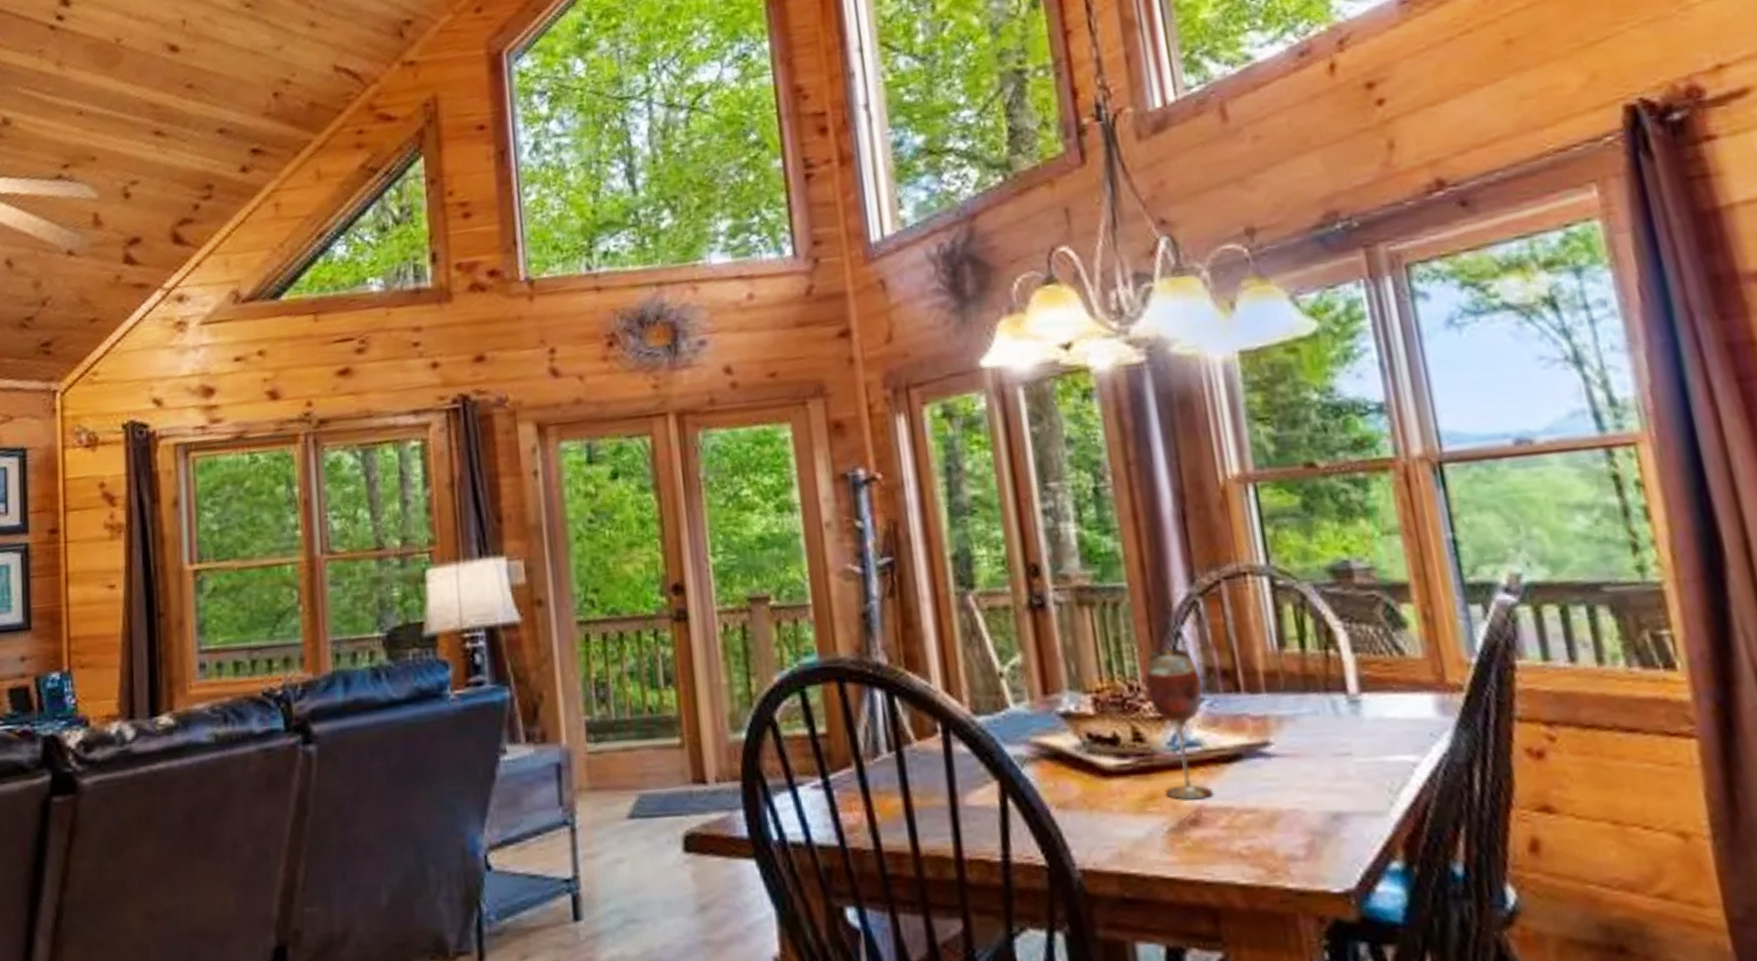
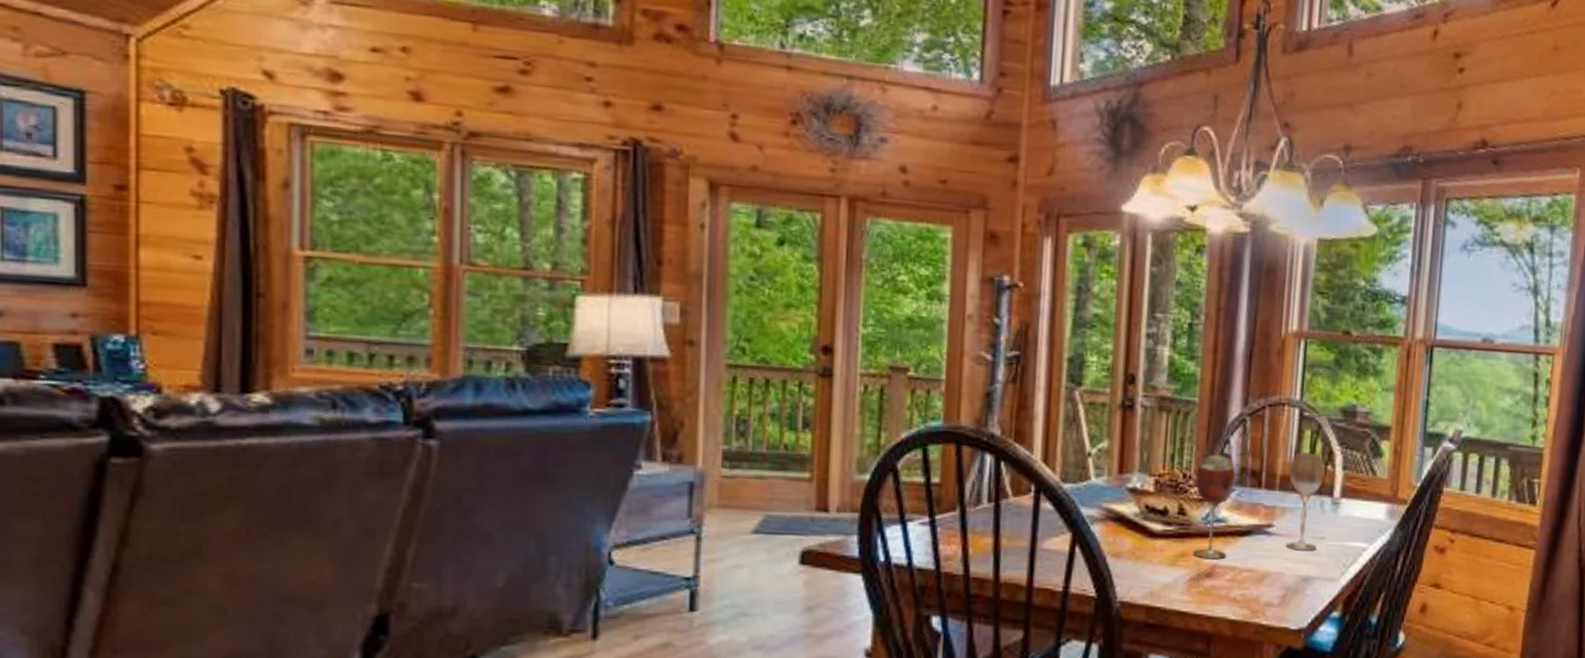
wineglass: none [1274,635,1343,775] -> present [1285,452,1325,551]

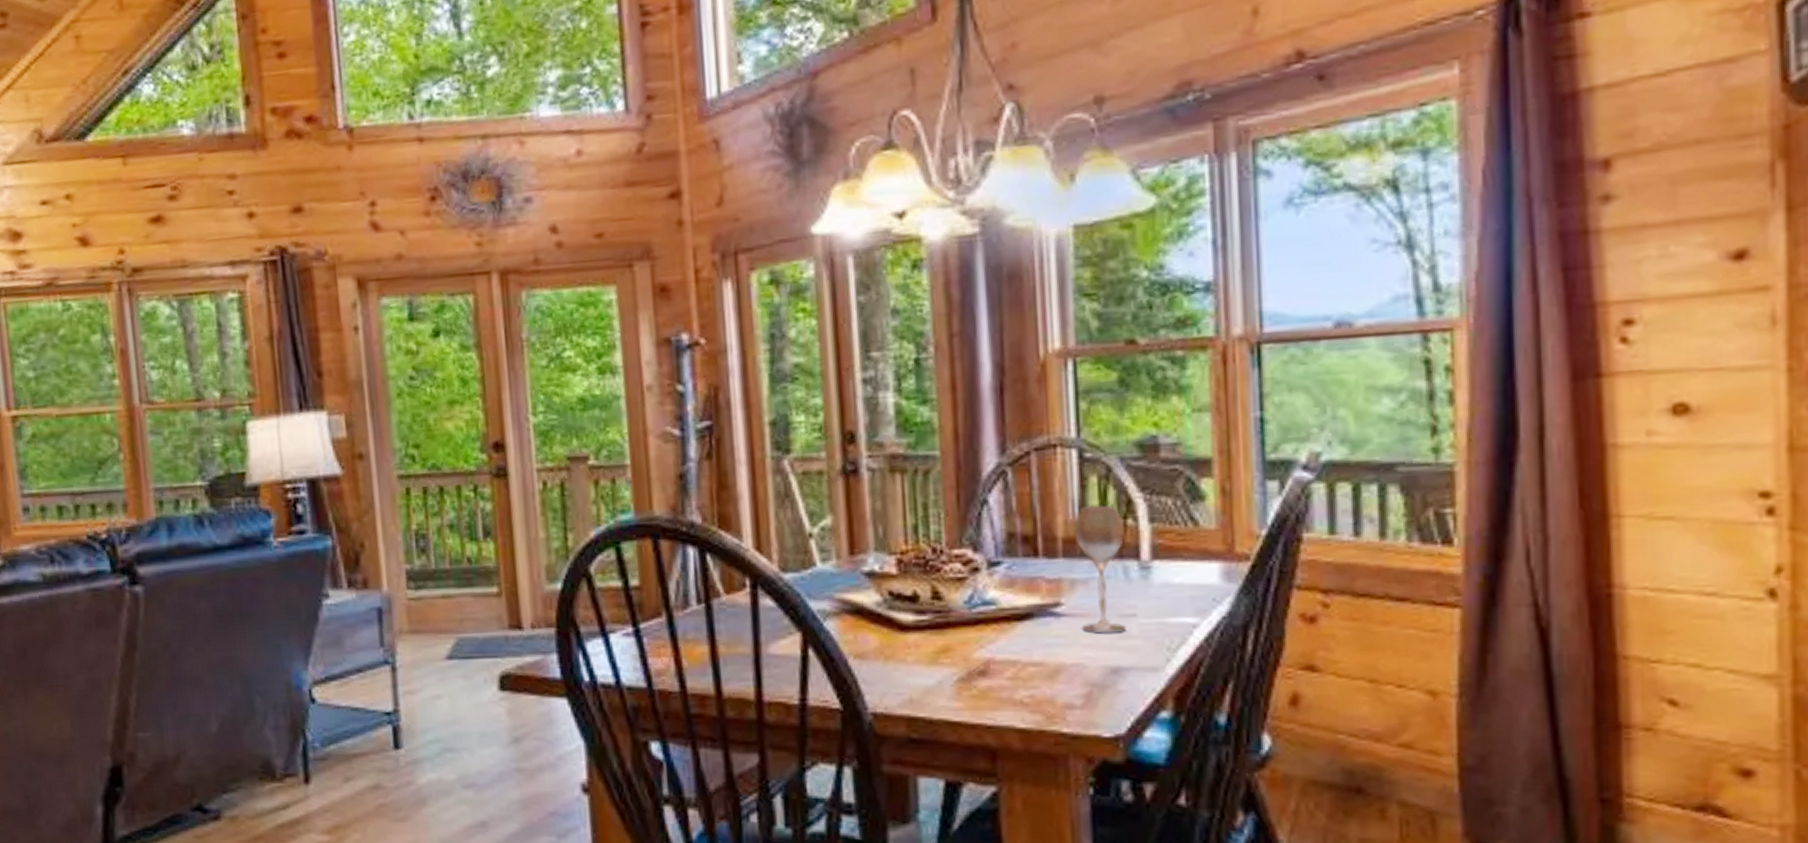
wineglass: present [1193,450,1237,559] -> none [948,514,1003,652]

